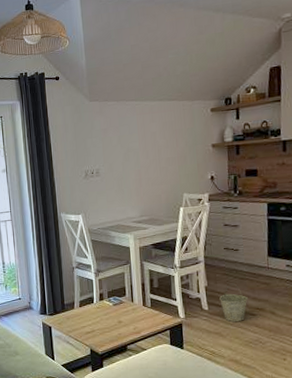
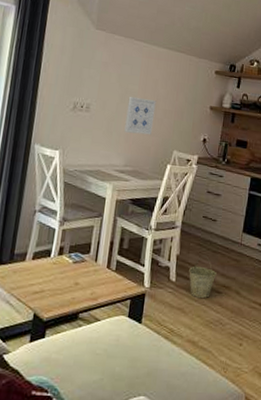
wall art: none [131,152,159,187] -> present [124,96,156,135]

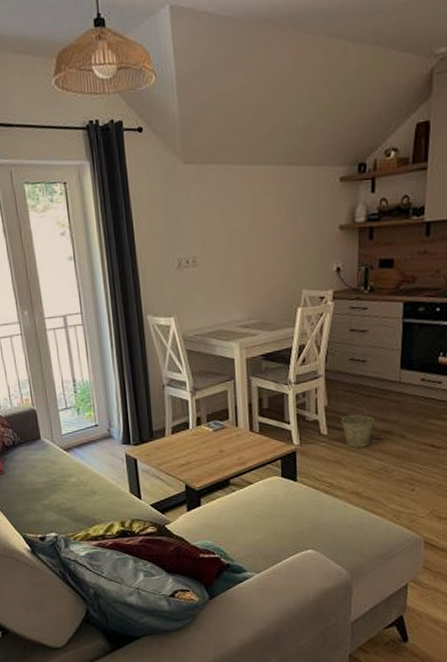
wall art: present [124,96,156,135] -> none [238,234,273,281]

